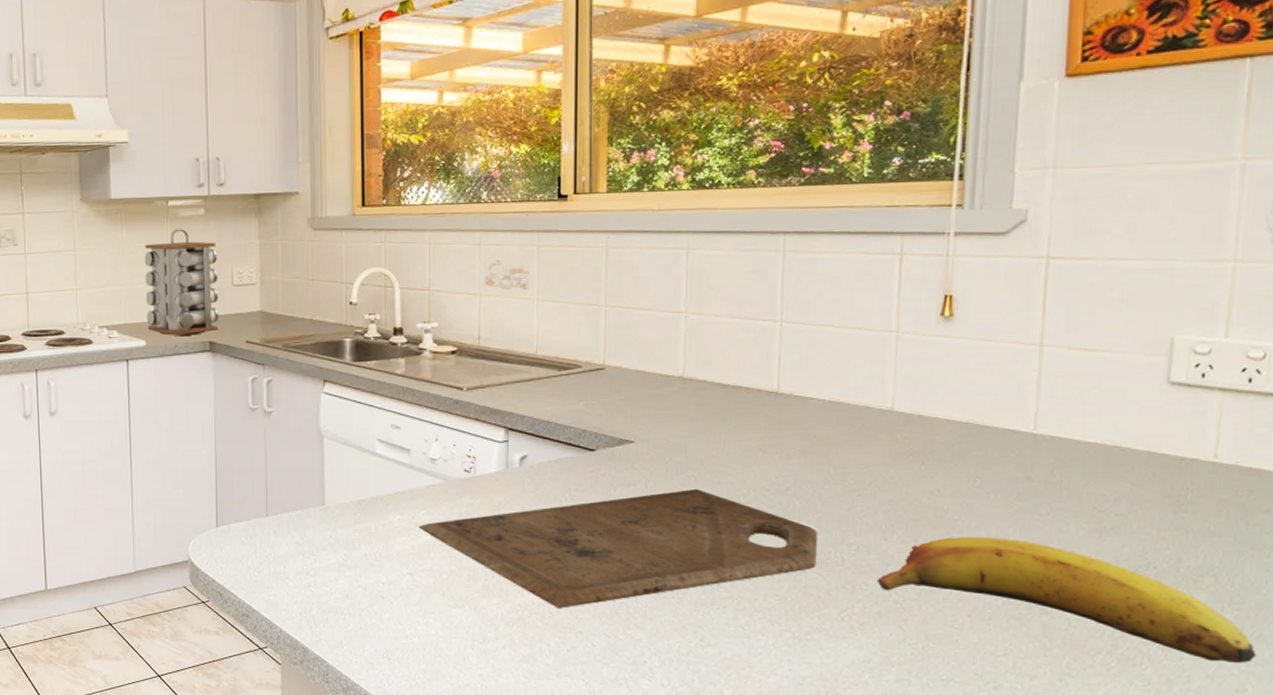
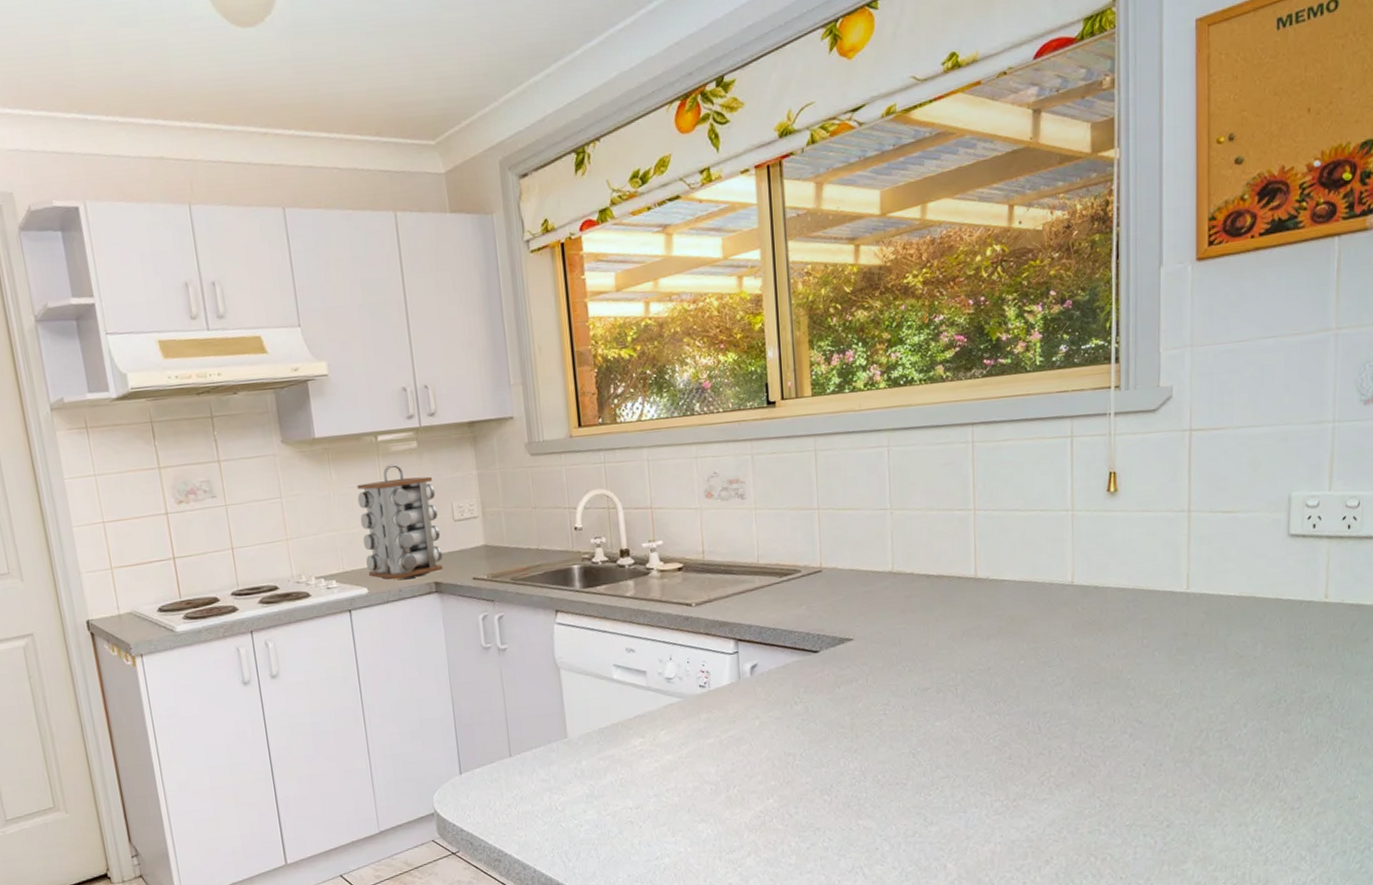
cutting board: present [418,488,817,608] -> none [660,677,1017,809]
fruit: present [877,537,1257,664] -> none [1068,690,1363,777]

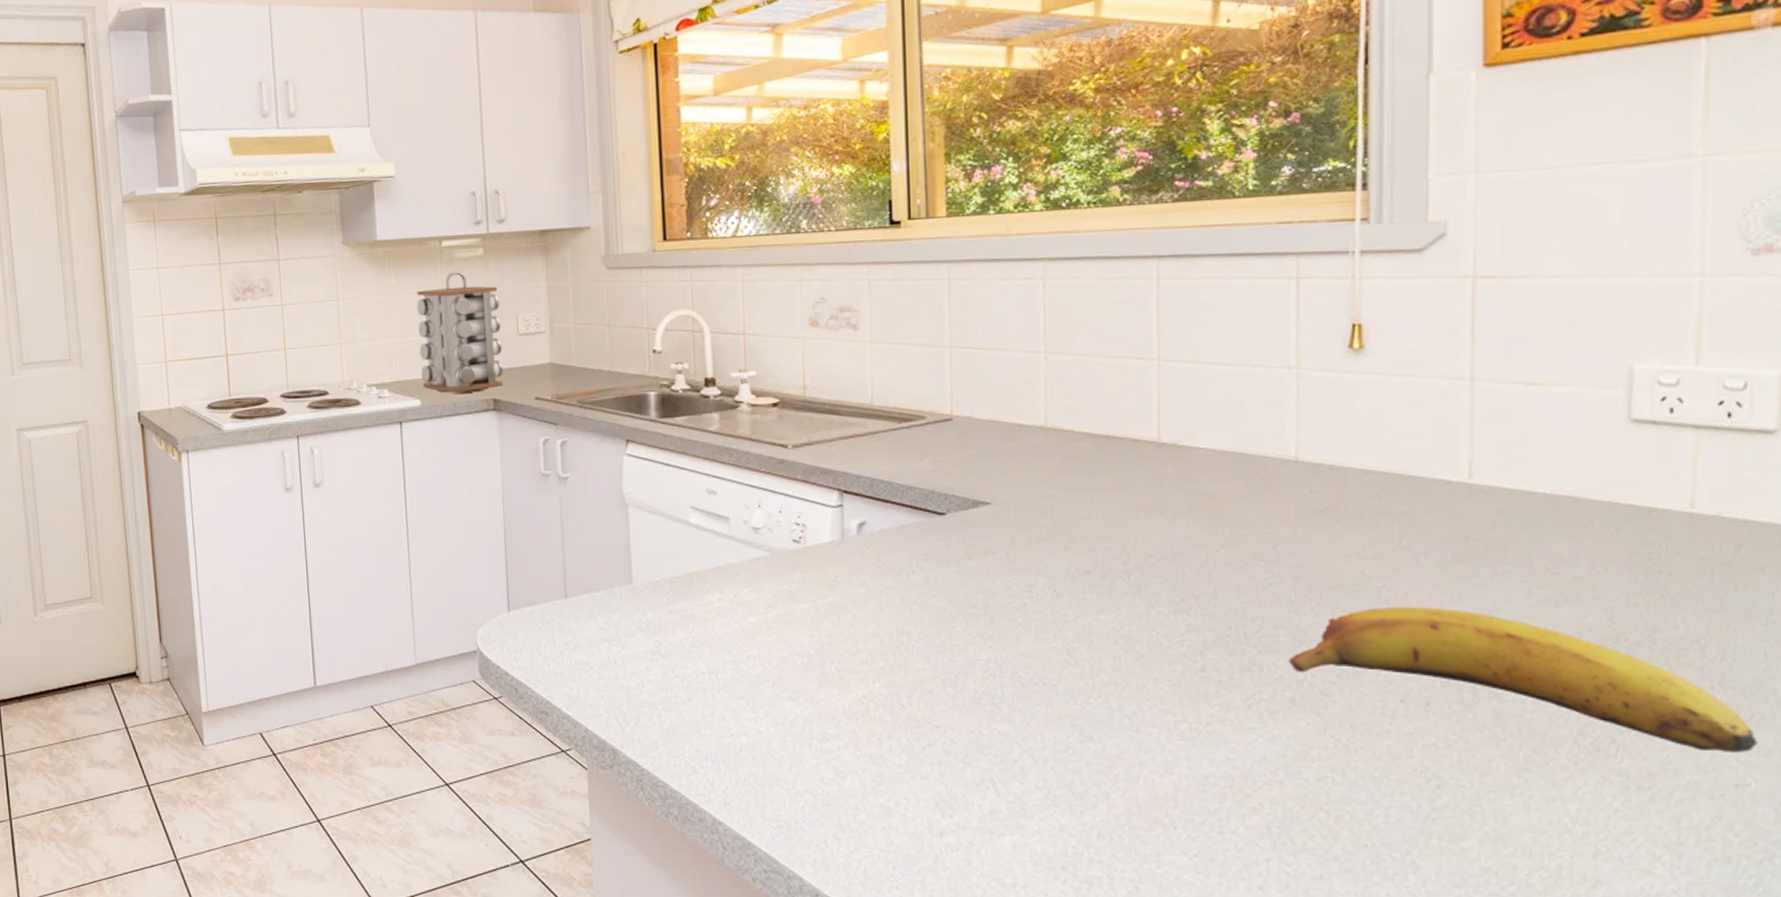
fruit: none [1068,690,1363,777] -> present [1288,607,1758,754]

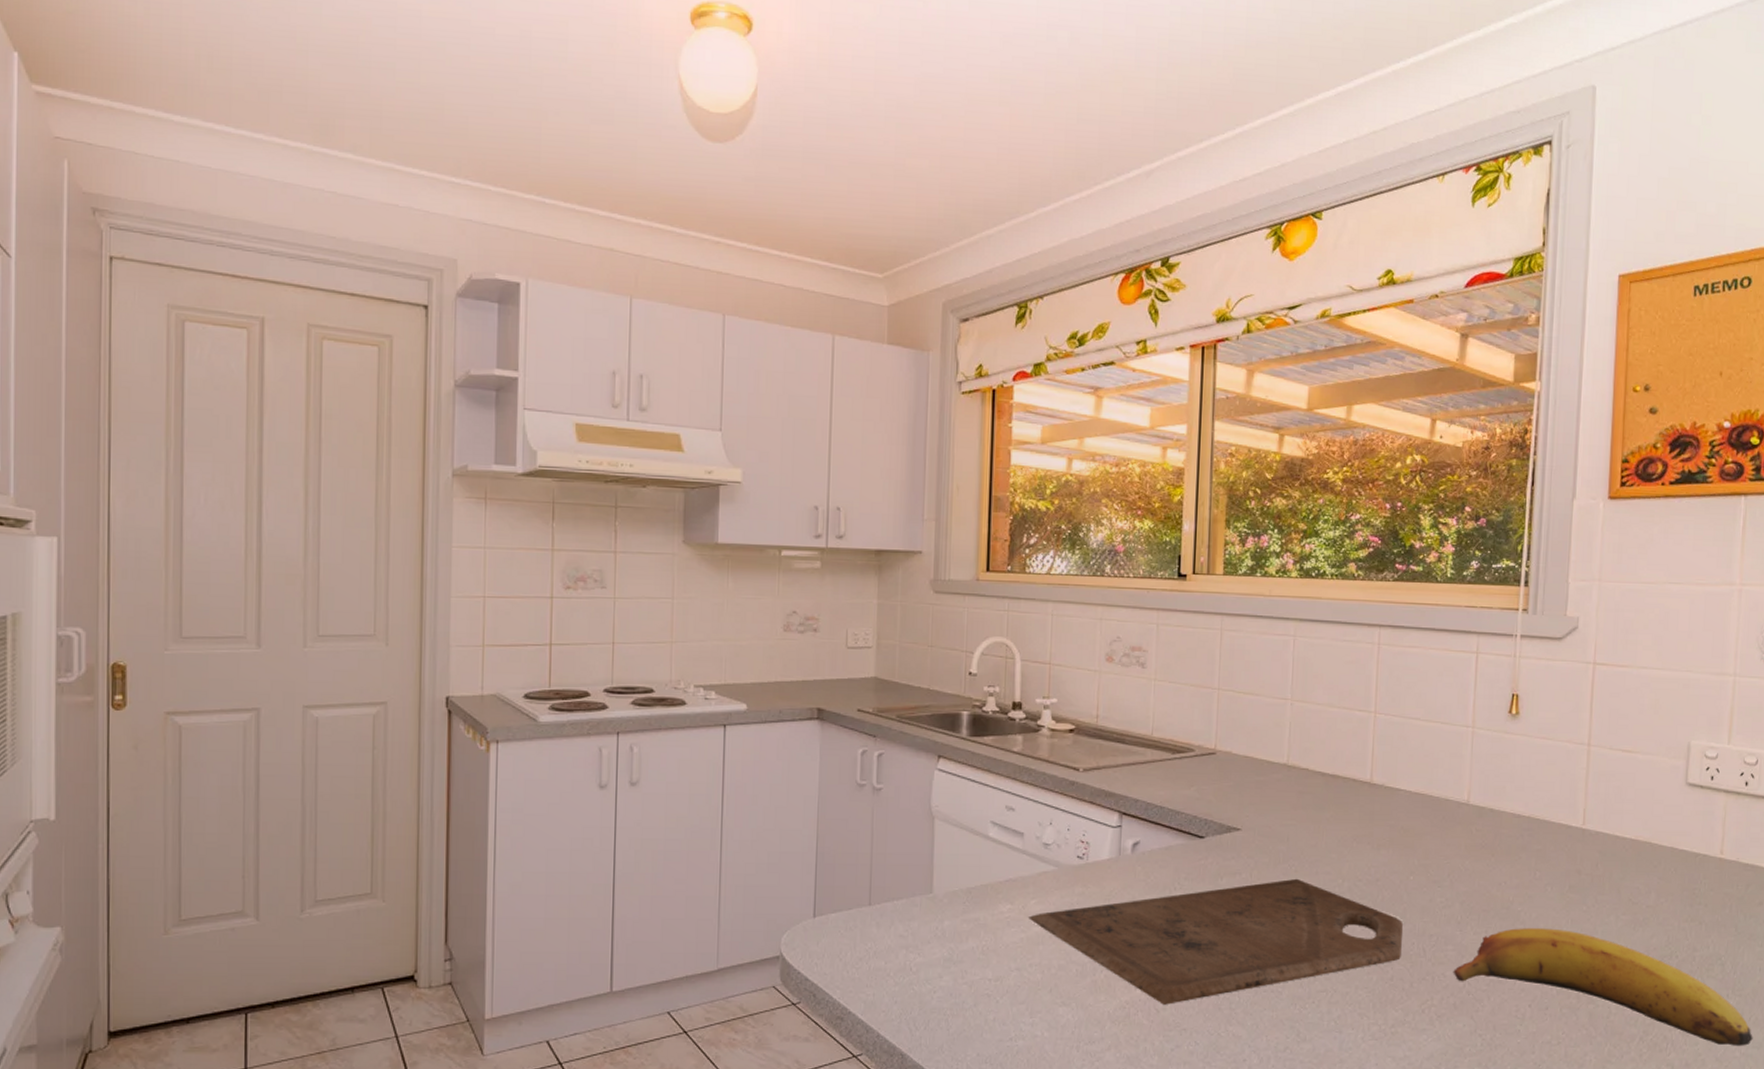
spice rack: present [416,270,504,394] -> none [749,580,832,700]
cutting board: none [742,556,1214,699] -> present [1028,878,1403,1005]

